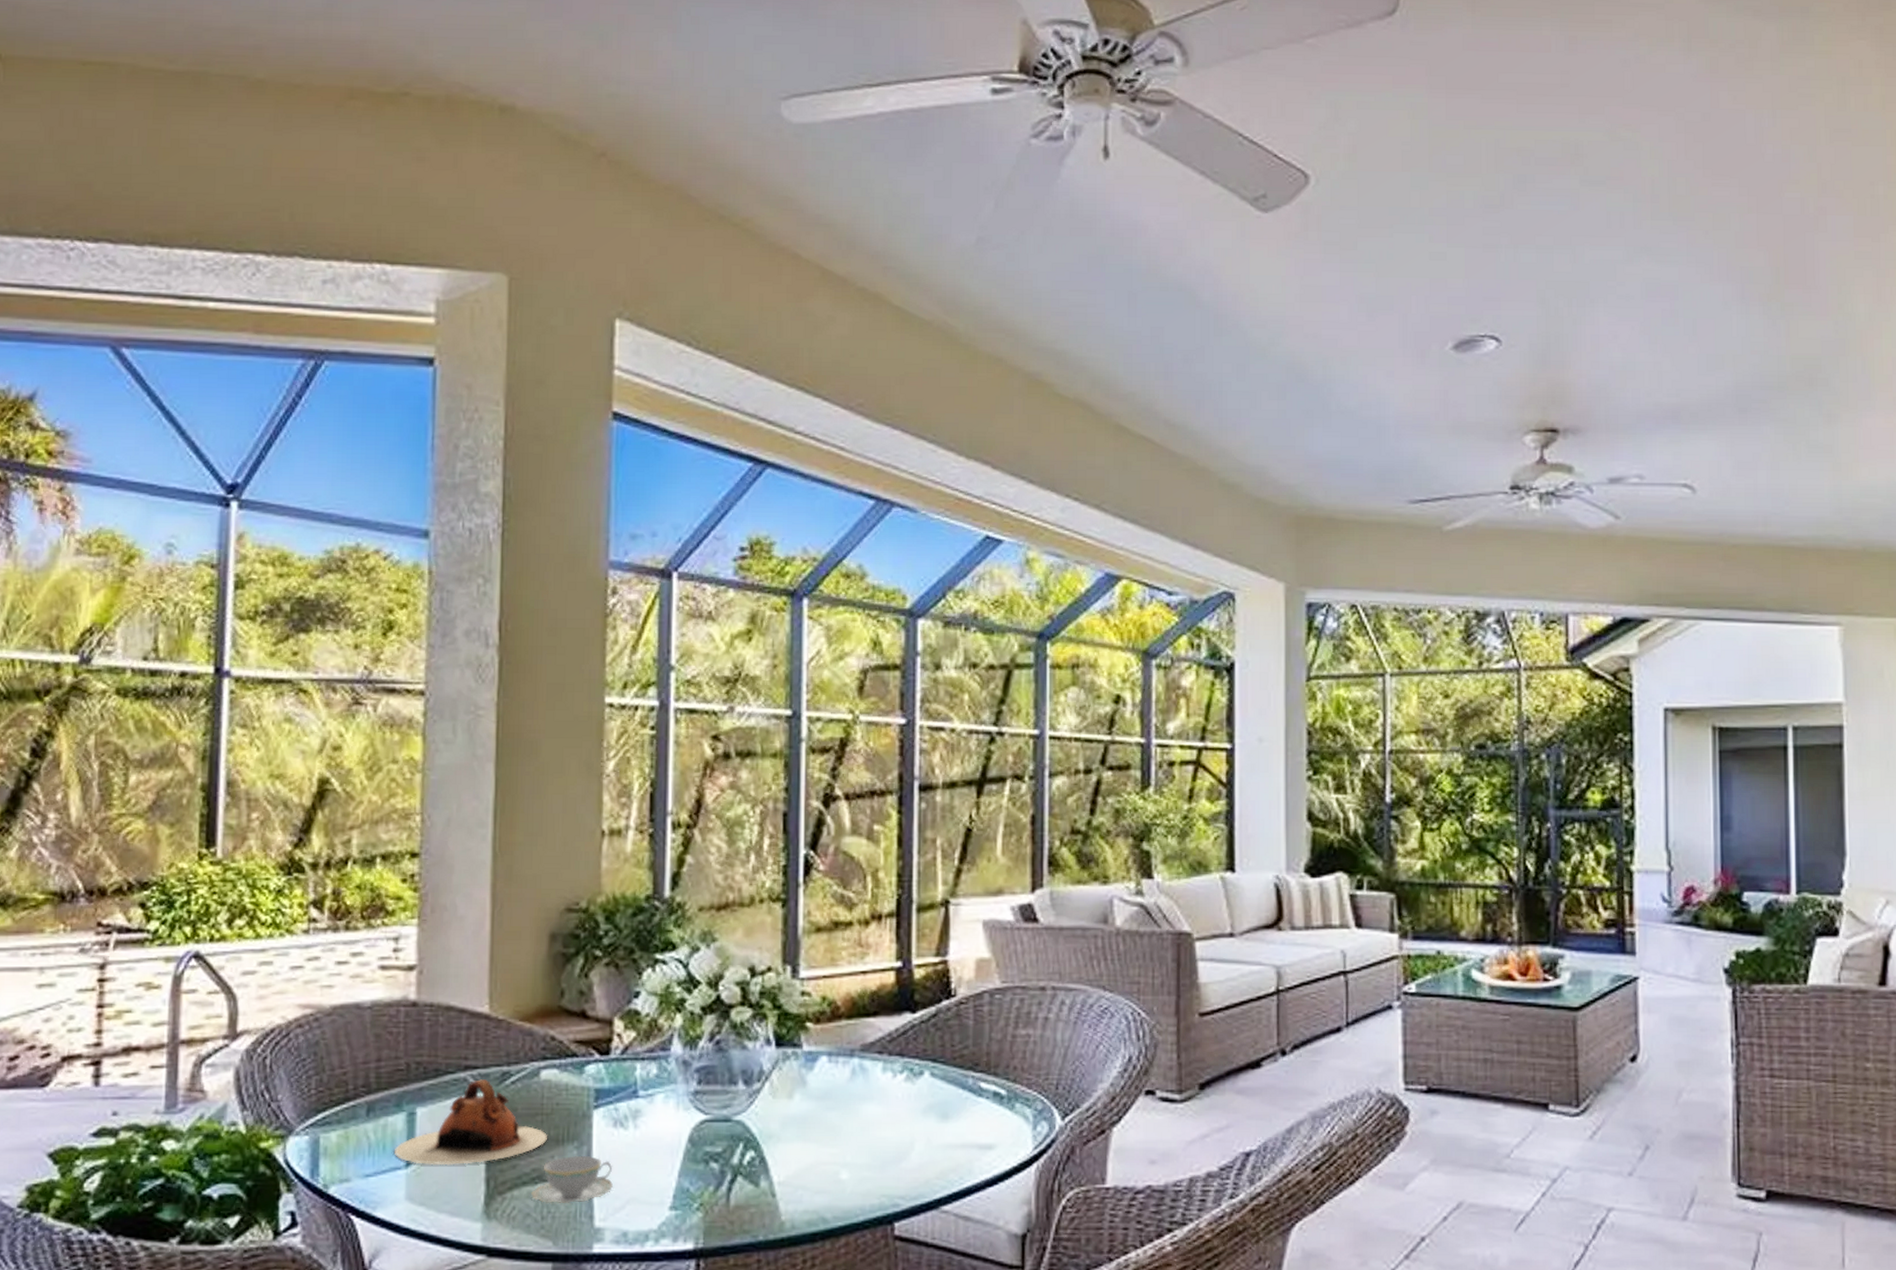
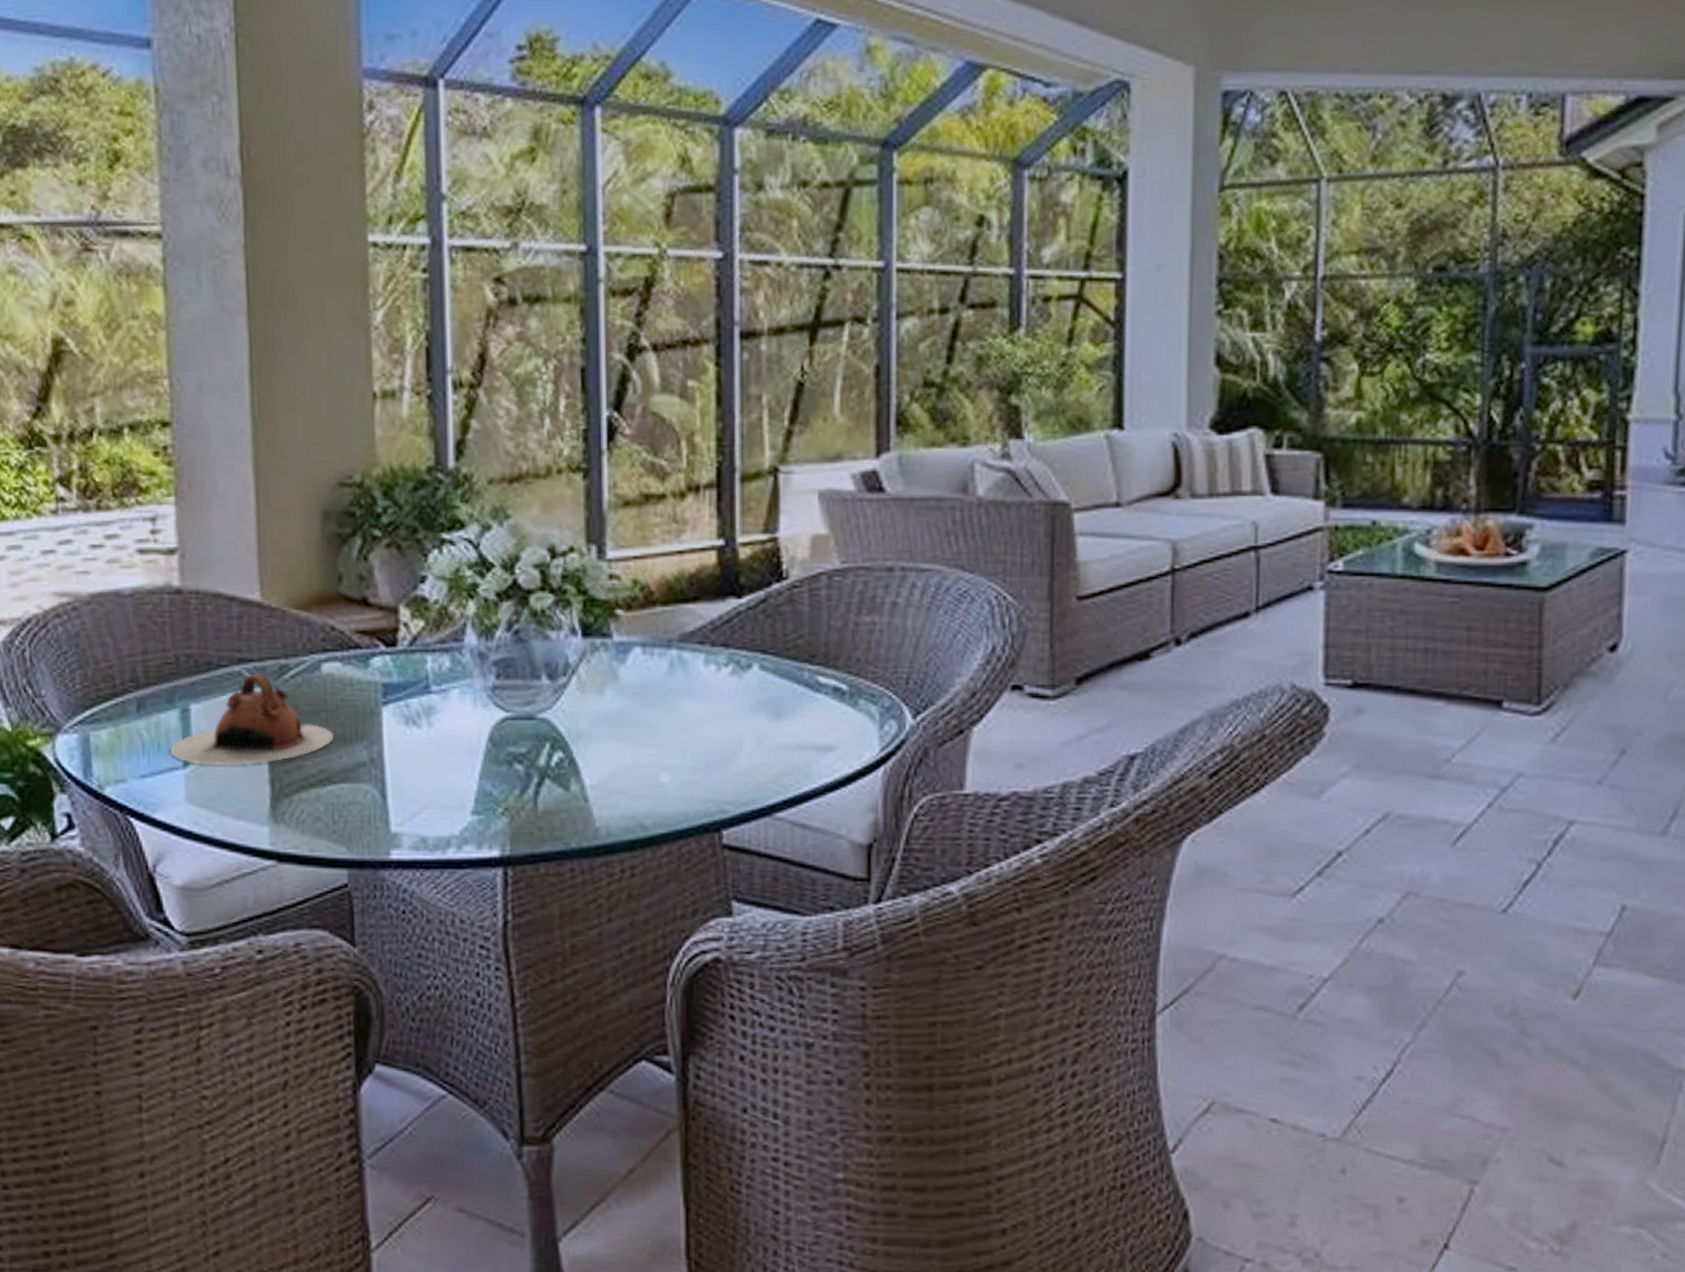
teacup: present [531,1155,613,1204] -> none [320,755,408,808]

